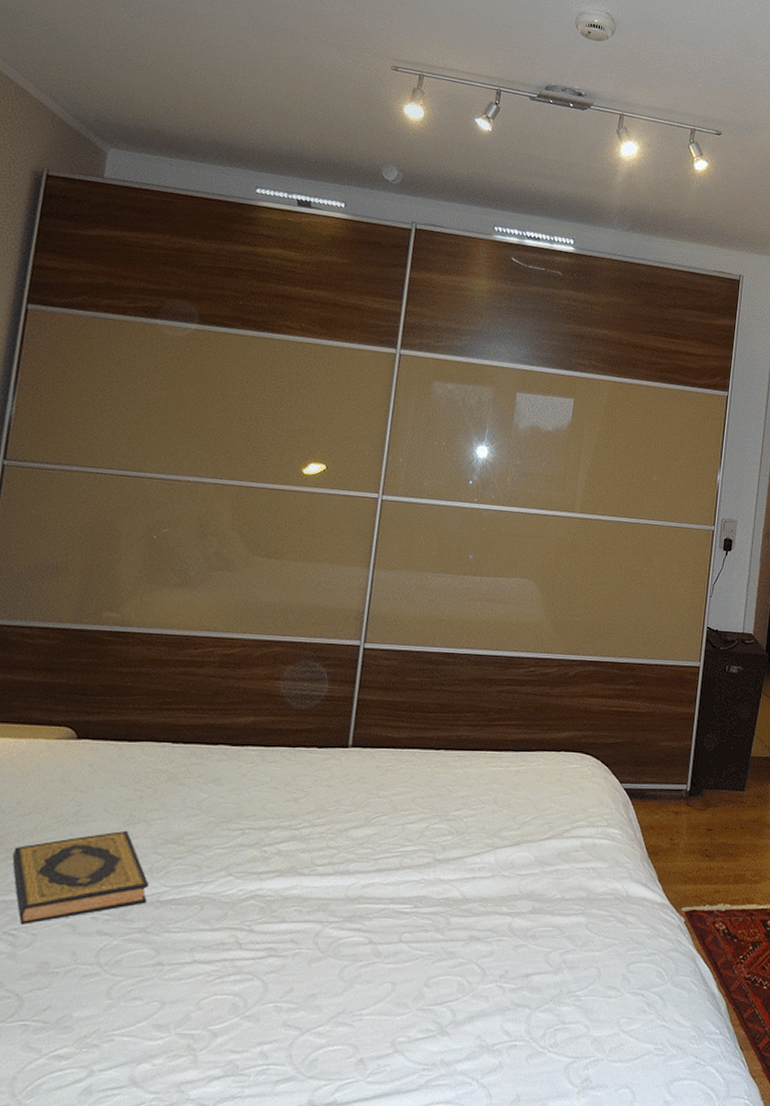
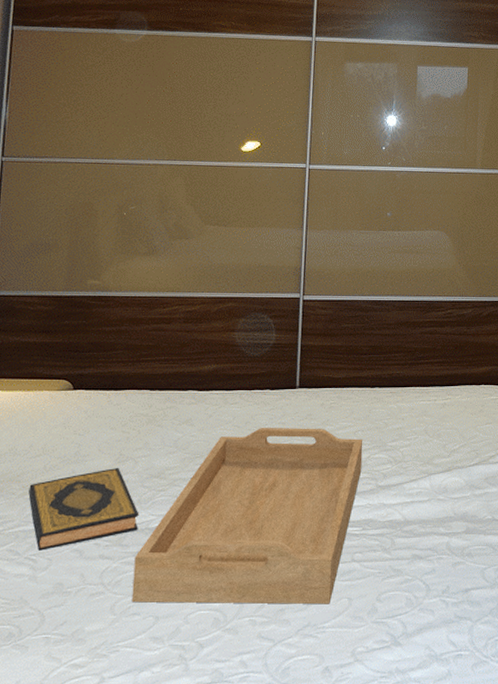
serving tray: none [133,791,422,990] -> present [131,428,363,605]

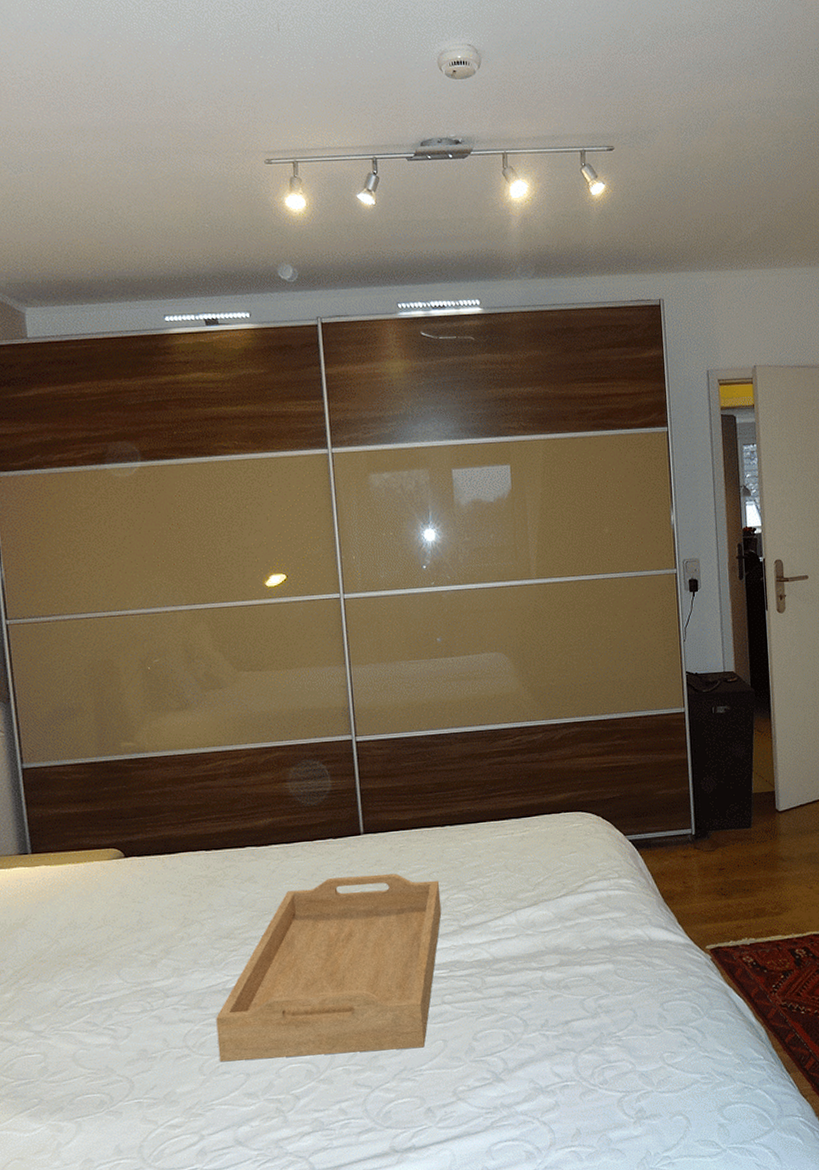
hardback book: present [28,467,139,551] -> none [96,931,215,1020]

